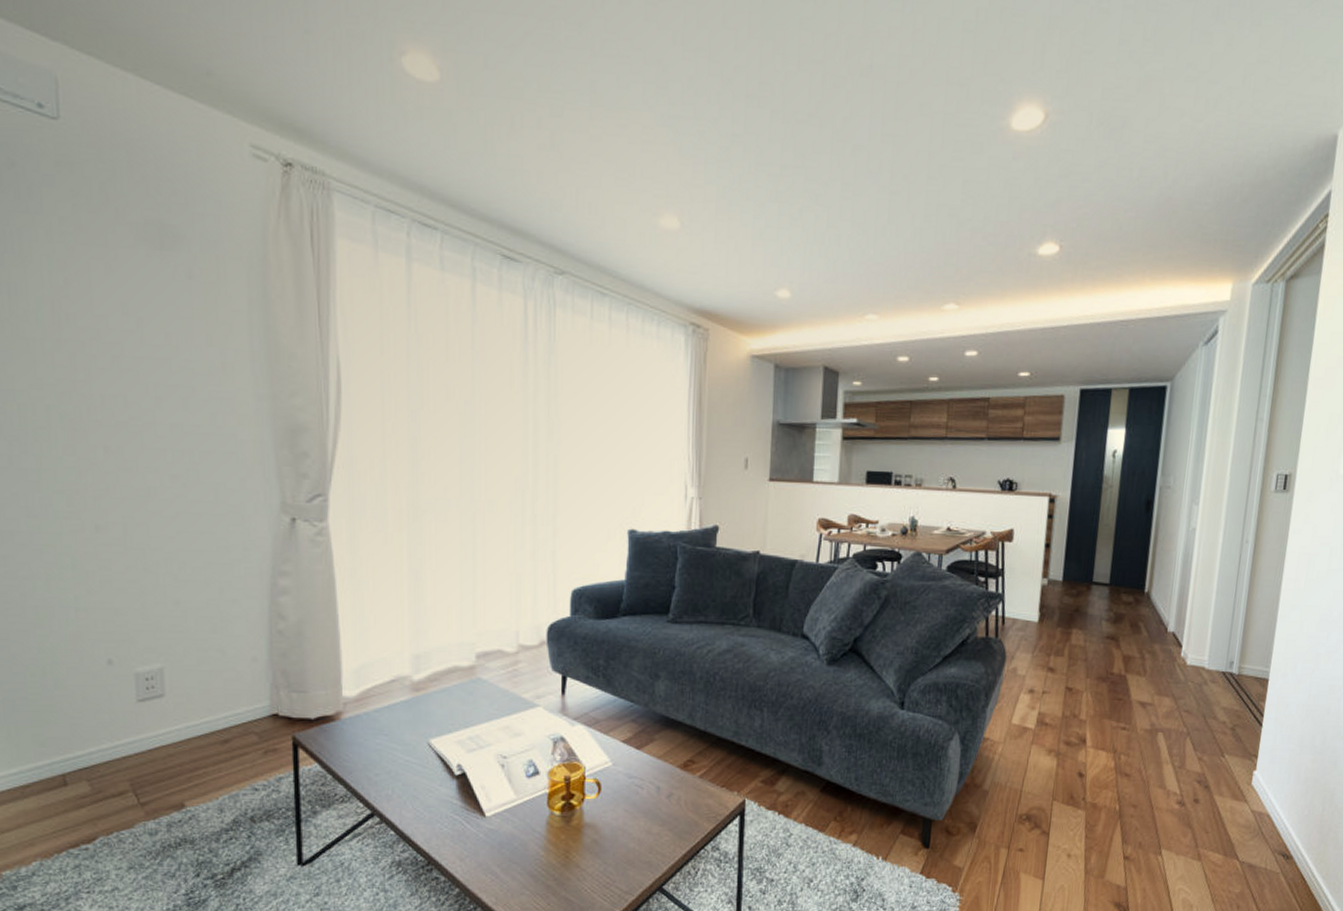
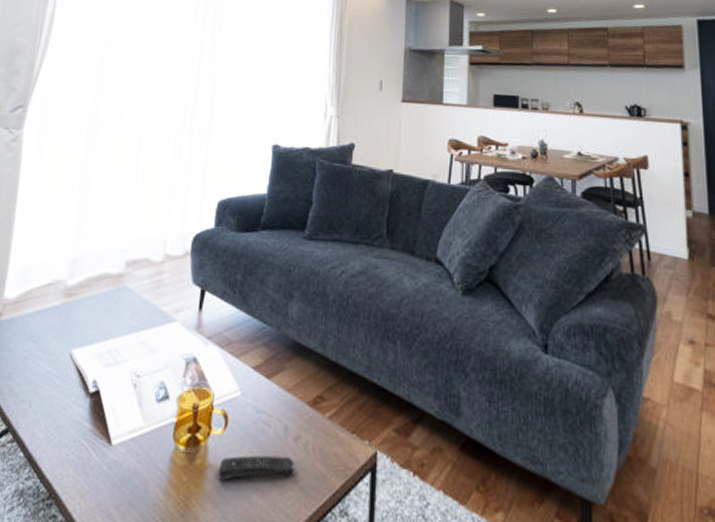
remote control: none [596,811,670,835] -> present [218,455,297,481]

